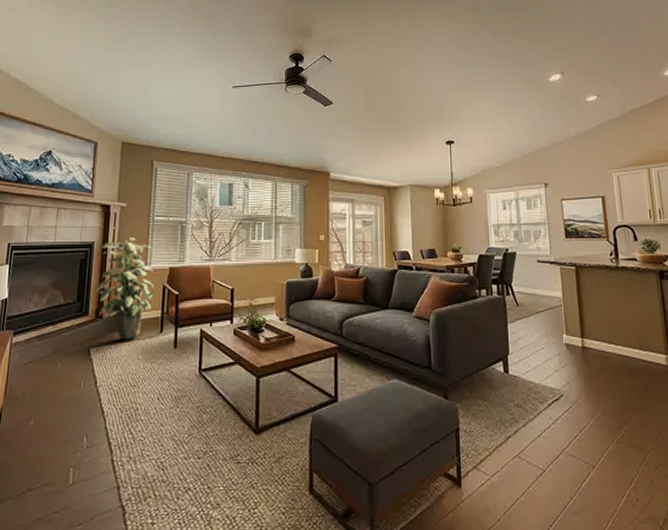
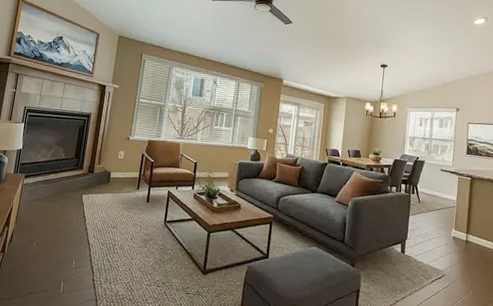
indoor plant: present [95,237,157,340] -> none [89,113,137,192]

